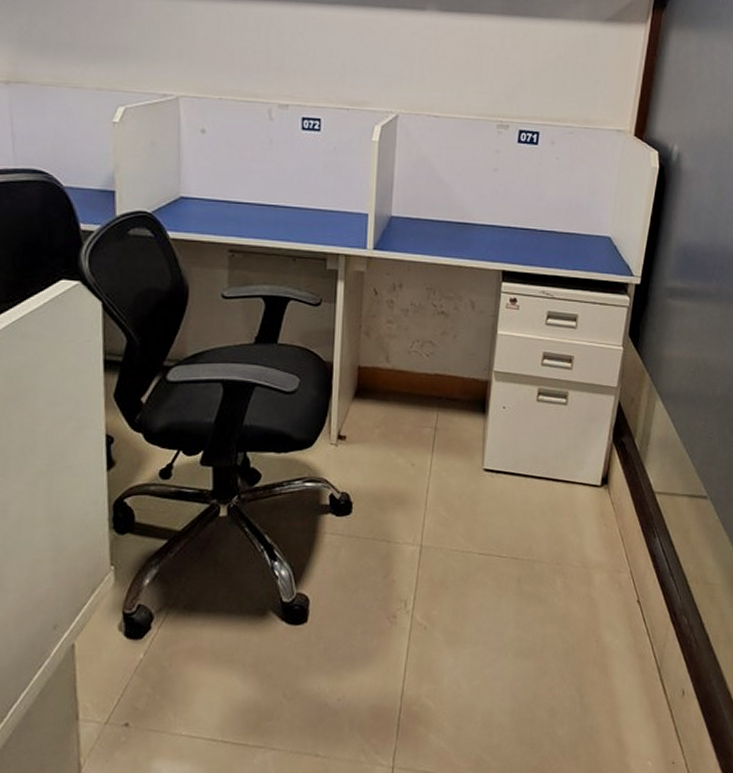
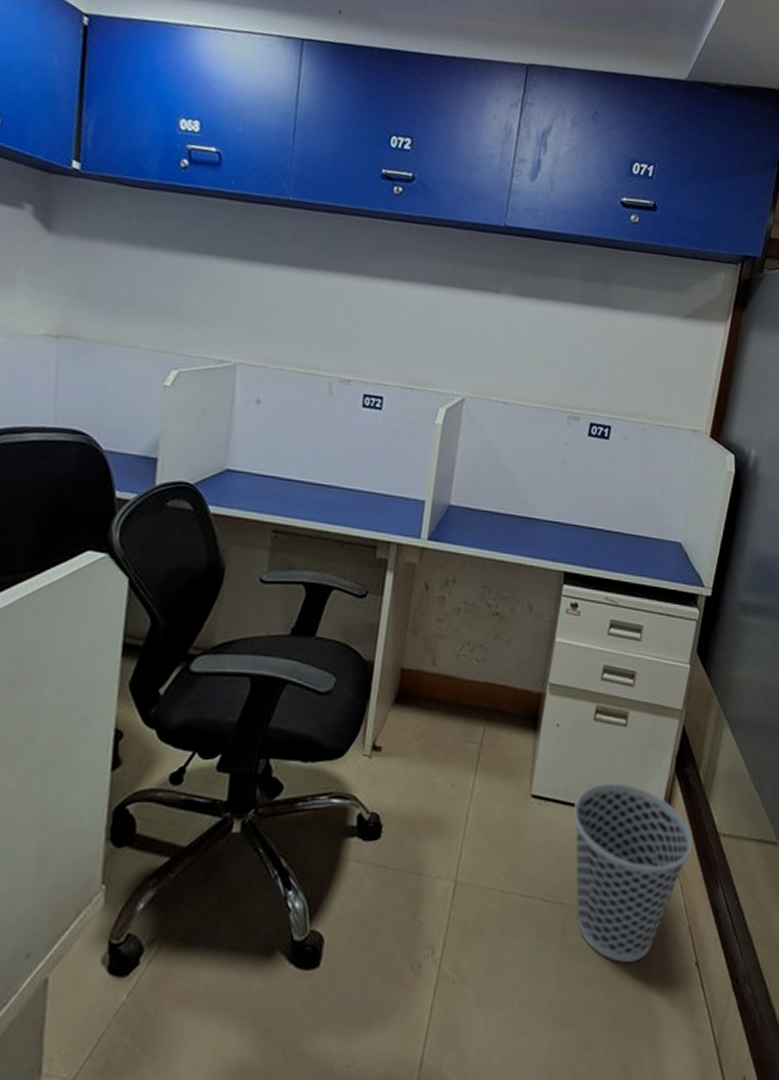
wastebasket: none [523,454,631,604] -> present [573,783,693,962]

